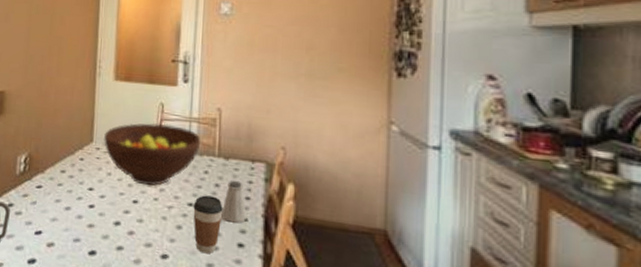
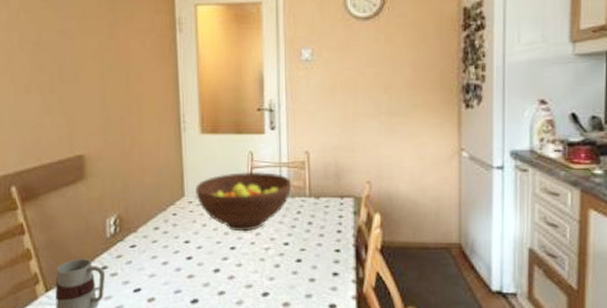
coffee cup: present [193,195,223,254] -> none [289,233,317,286]
saltshaker: present [221,180,247,223] -> none [316,216,339,255]

